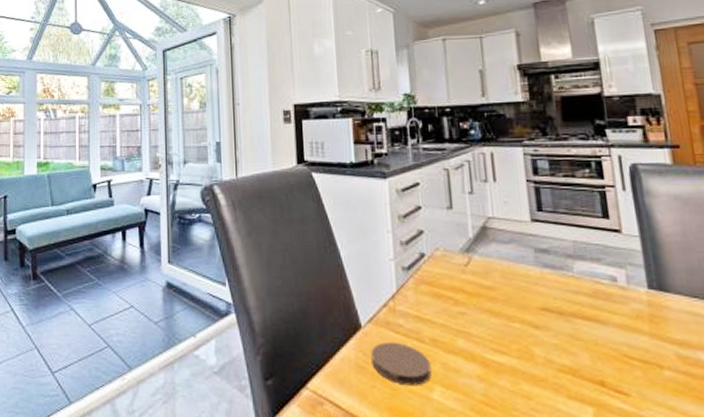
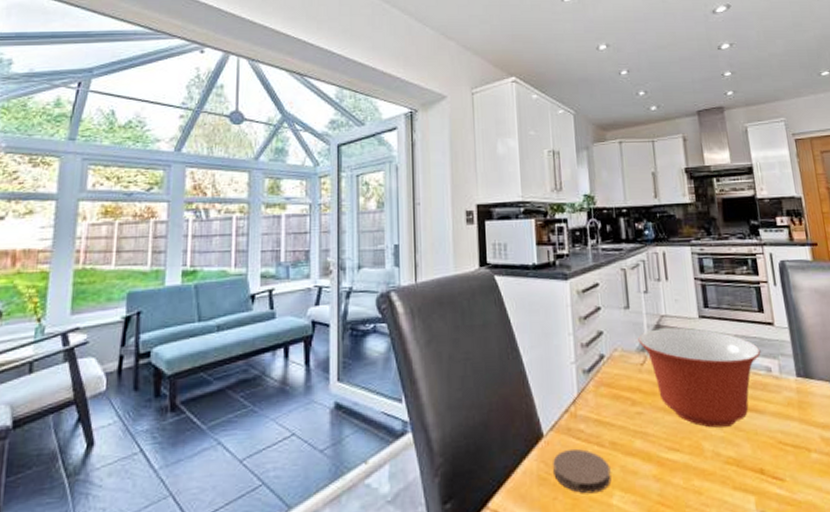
mixing bowl: none [462,230,605,335] -> present [638,328,761,428]

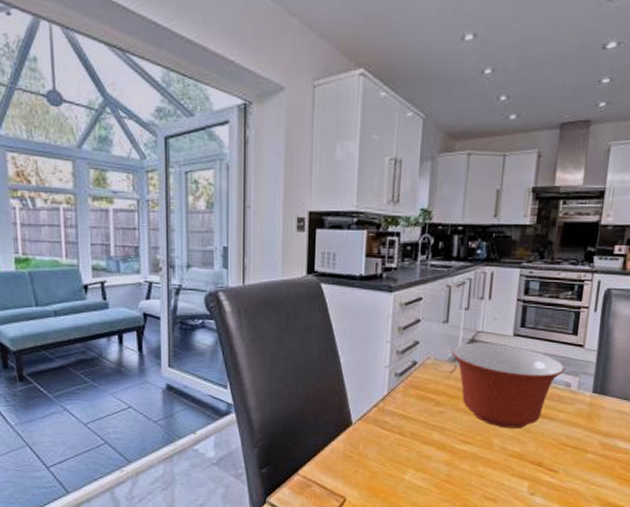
coaster: present [553,448,612,494] -> none [358,435,408,470]

